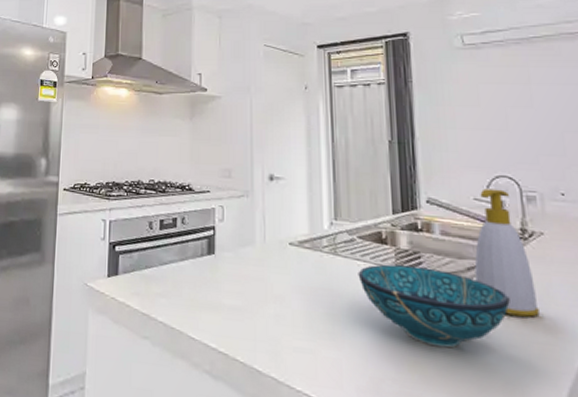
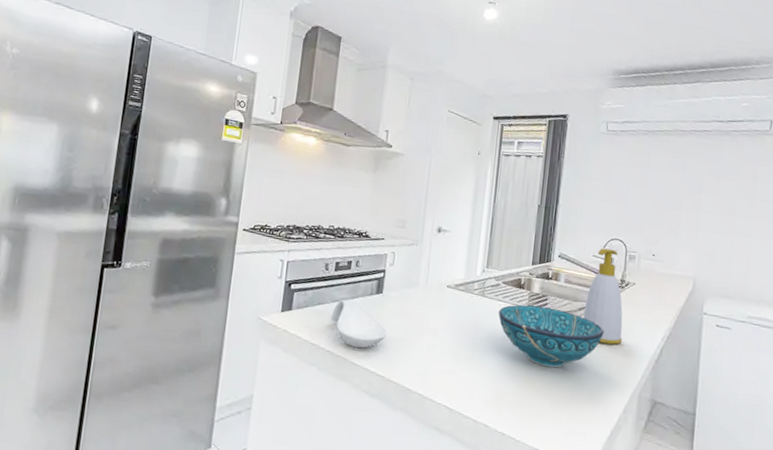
spoon rest: none [161,261,226,320] -> present [331,299,388,349]

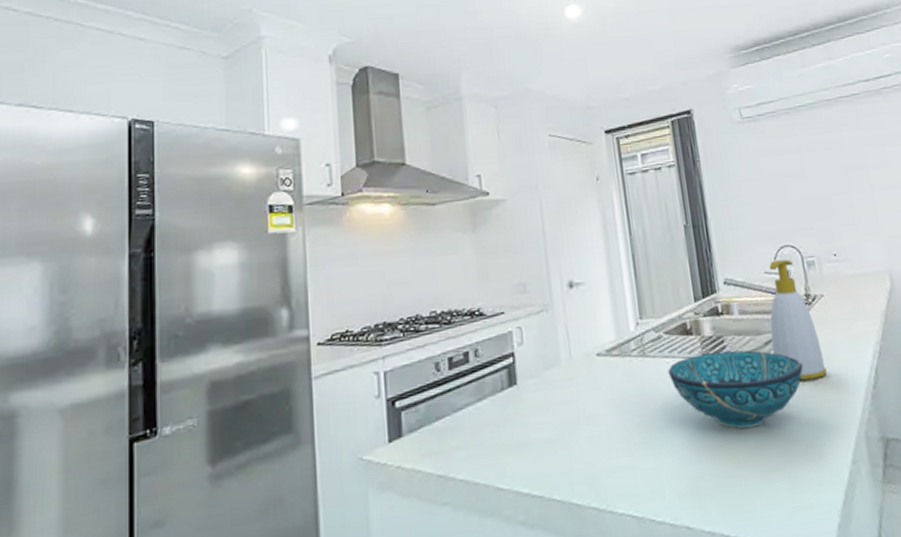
spoon rest: present [331,299,388,349] -> none [456,402,535,467]

